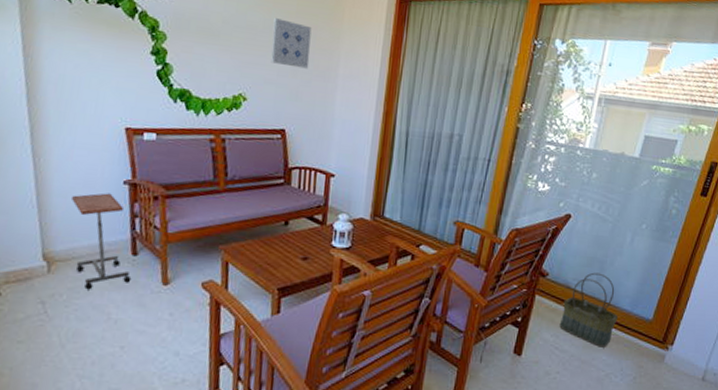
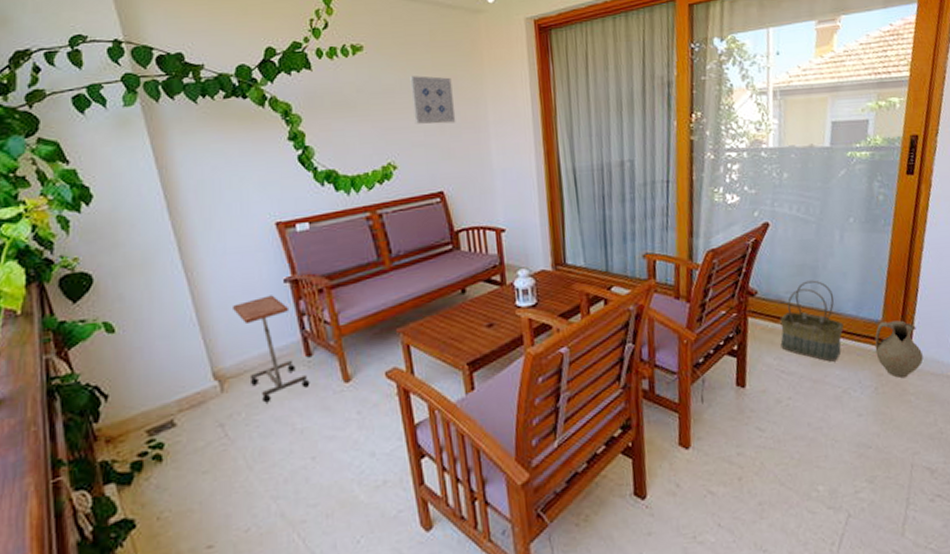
ceramic jug: none [640,321,681,374] -> present [874,320,923,379]

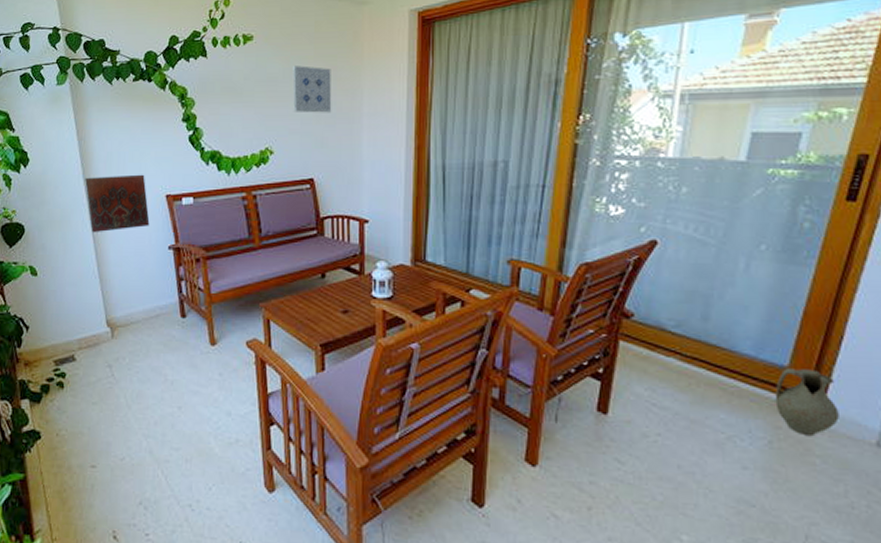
decorative tile: none [171,201,258,275] -> present [85,174,150,233]
side table: present [231,295,310,403] -> none [125,259,183,353]
basket: present [780,280,844,362] -> none [655,309,737,403]

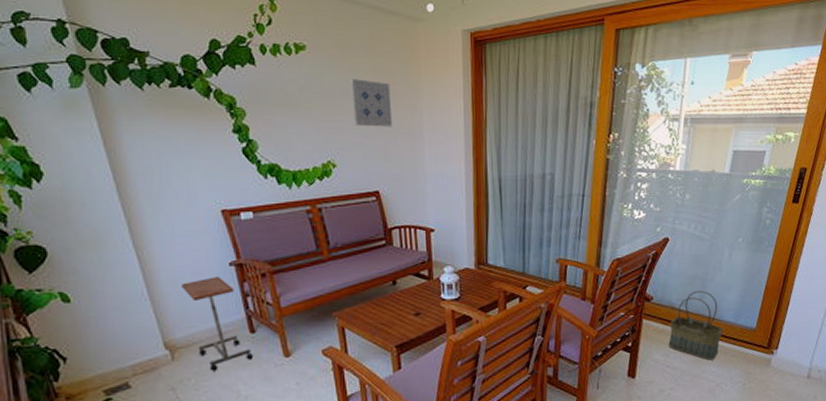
decorative tile: present [85,174,150,233] -> none [120,188,205,253]
side table: none [125,259,183,353] -> present [180,276,254,372]
basket: none [655,309,737,403] -> present [668,290,723,360]
ceramic jug: present [774,368,839,437] -> none [747,328,786,377]

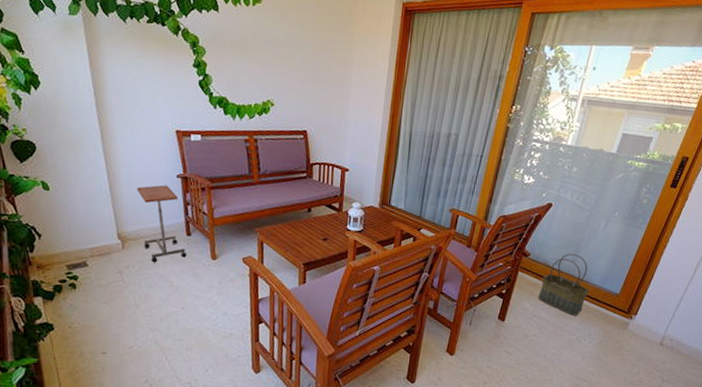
wall art: present [350,79,393,127] -> none [293,32,328,77]

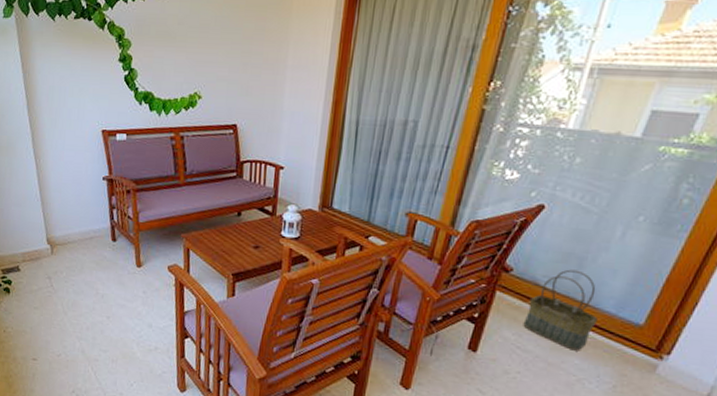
side table: present [136,185,187,263] -> none [64,188,113,269]

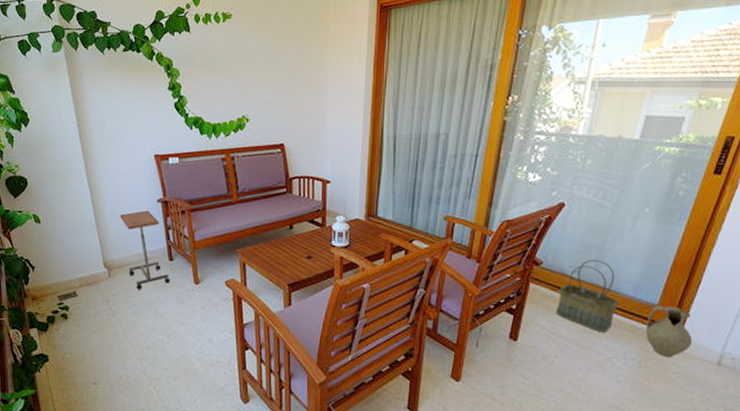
side table: none [64,188,113,269] -> present [119,210,171,290]
ceramic jug: none [625,326,682,385] -> present [645,306,692,358]

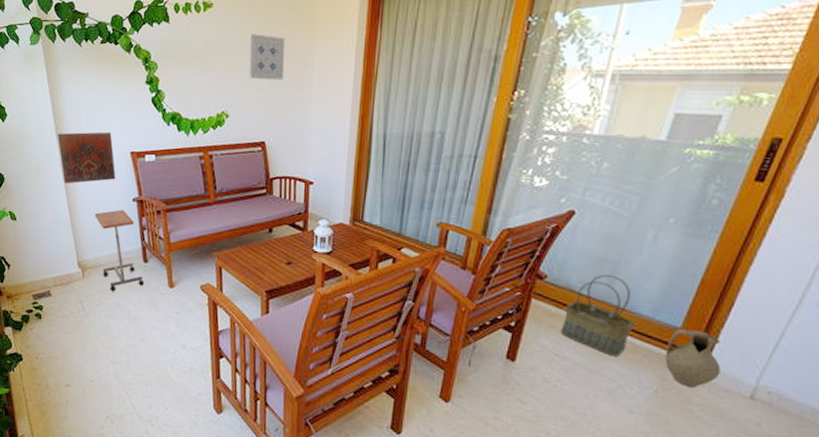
decorative tile: none [81,136,140,187] -> present [57,131,116,184]
wall art: none [266,43,301,87] -> present [248,34,285,80]

